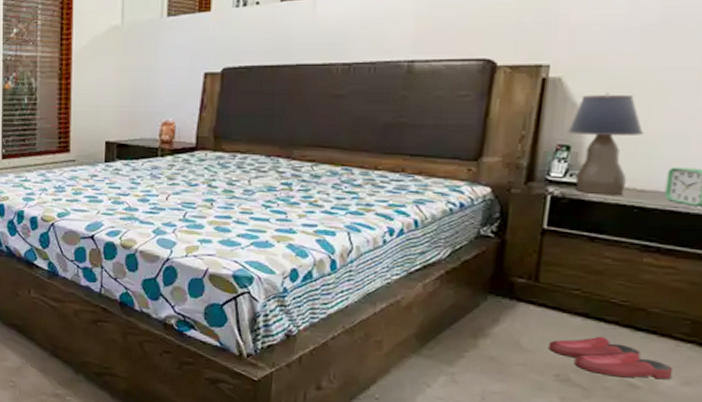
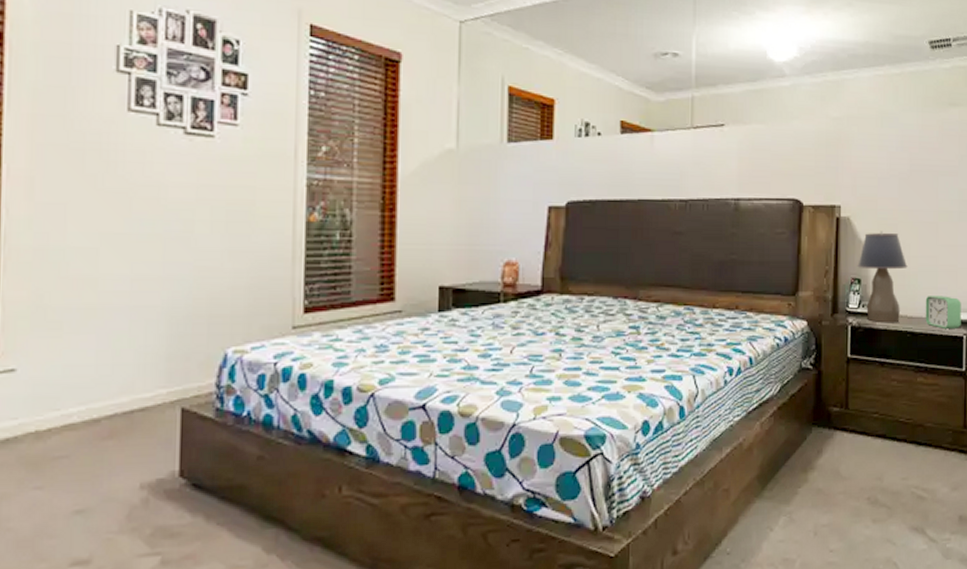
slippers: present [548,336,674,380] -> none [860,454,946,492]

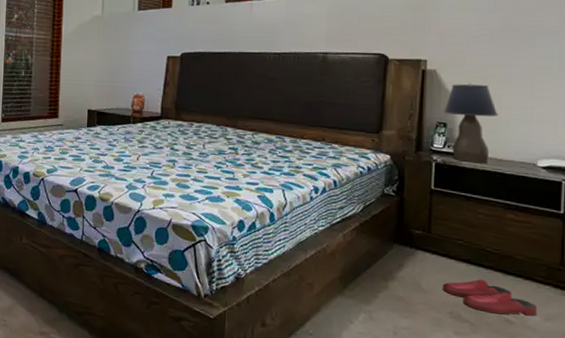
slippers: none [860,454,946,492] -> present [442,279,538,316]
alarm clock: present [925,296,961,329] -> none [517,142,560,174]

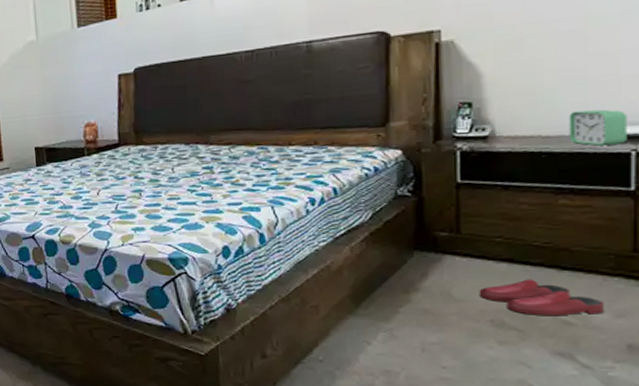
table lamp: present [443,82,499,164] -> none [467,48,541,146]
alarm clock: none [517,142,560,174] -> present [569,109,627,146]

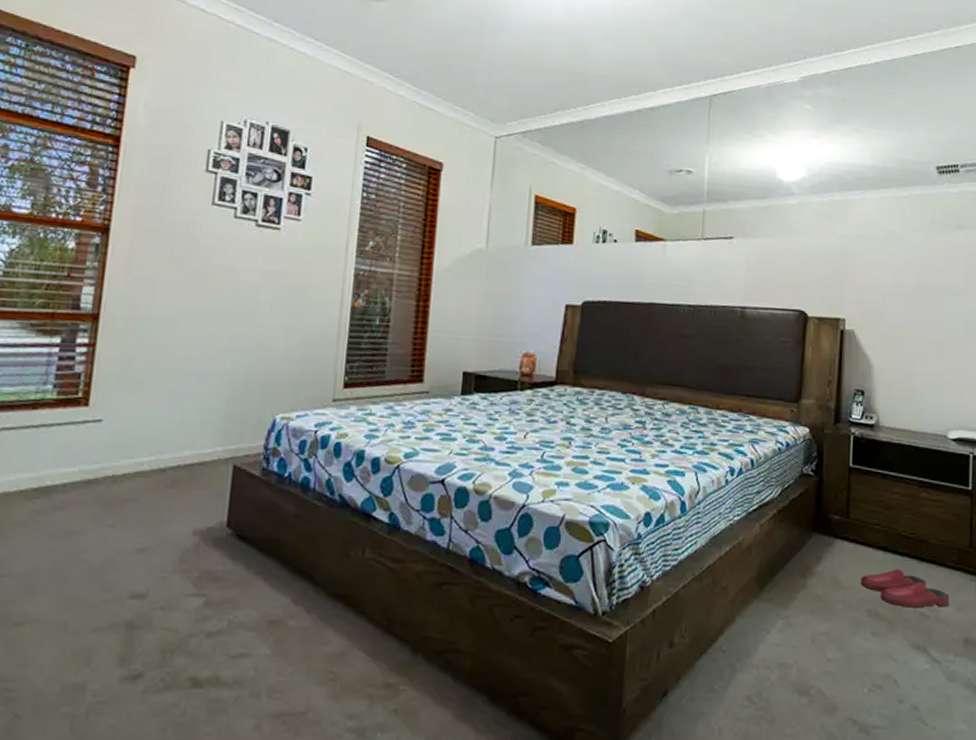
alarm clock: present [569,109,627,146] -> none [930,412,968,446]

